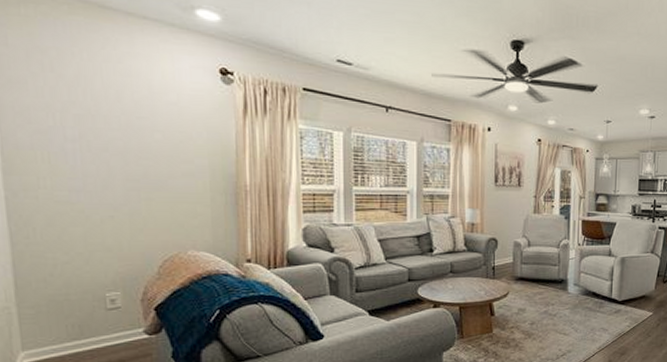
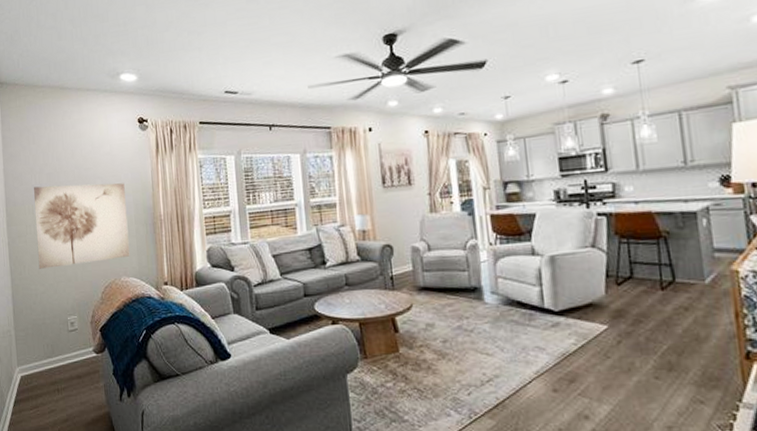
wall art: none [51,129,202,234] -> present [34,183,130,269]

